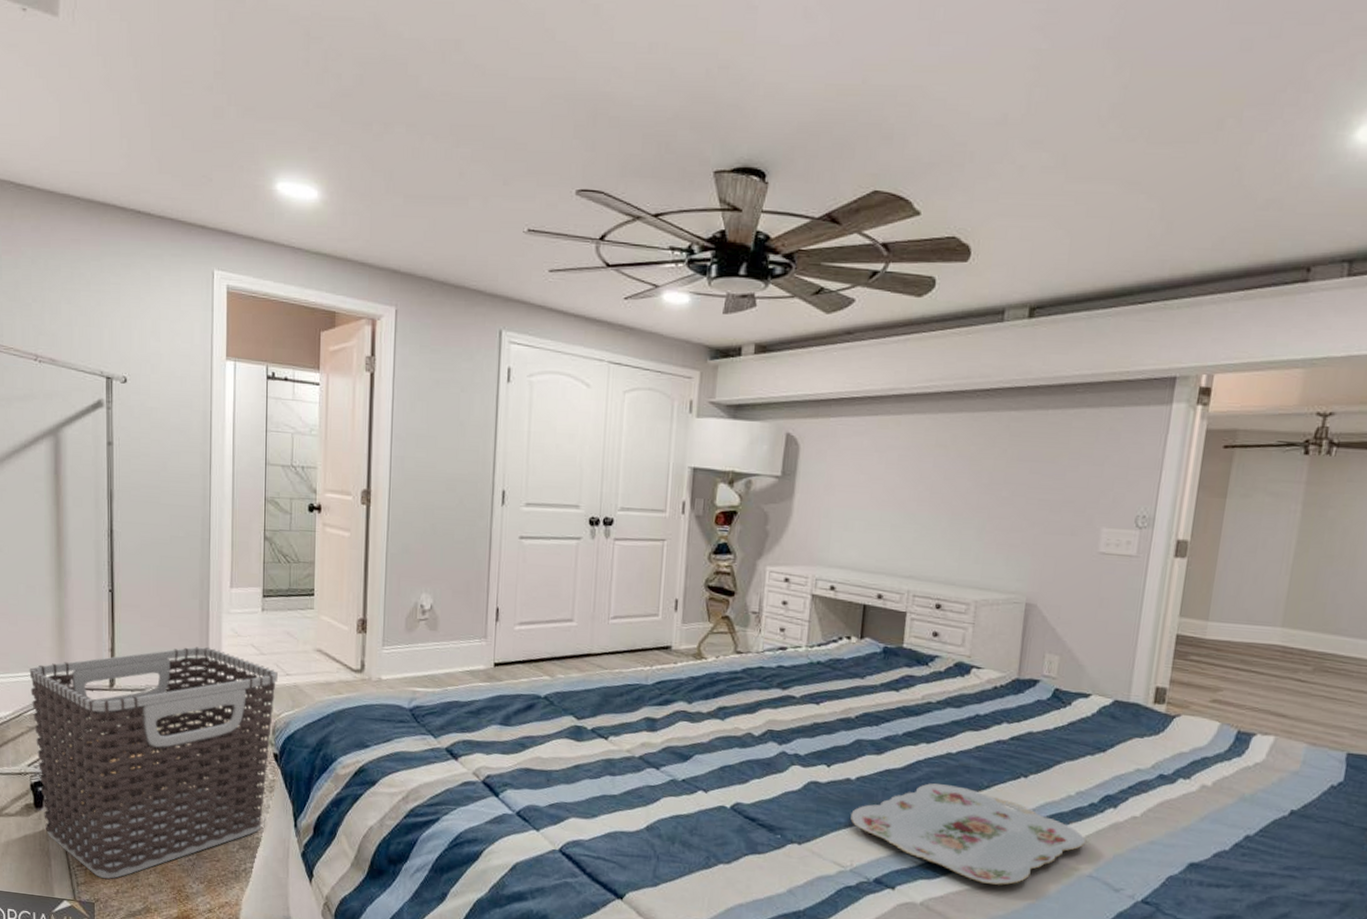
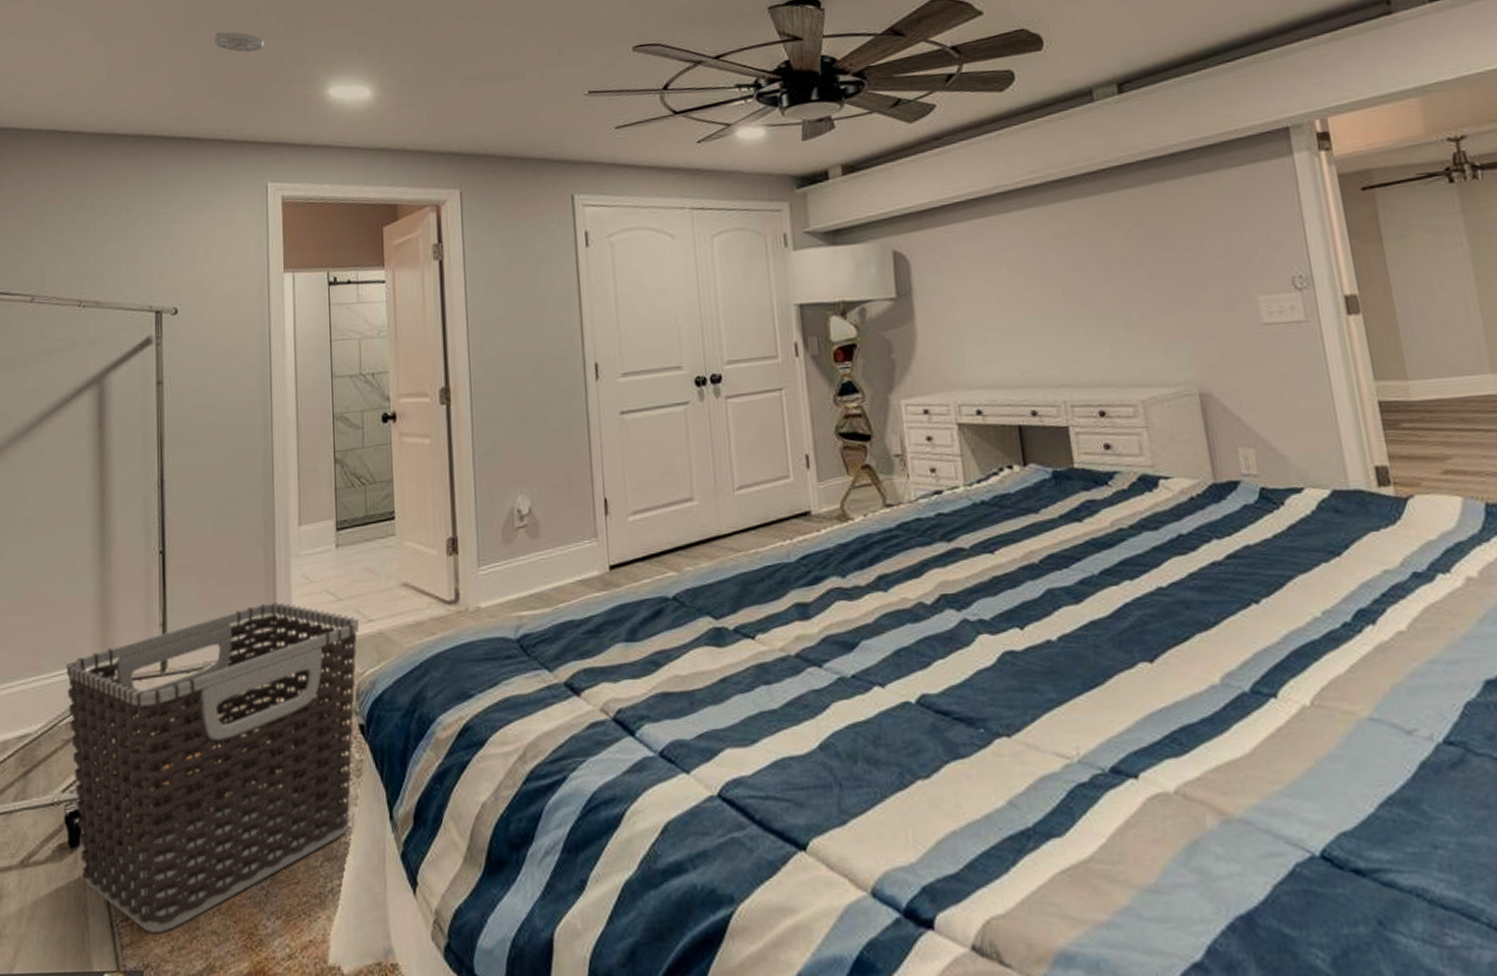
smoke detector: none [166,103,216,131] -> present [214,31,264,53]
serving tray: present [850,783,1086,885] -> none [1062,628,1354,751]

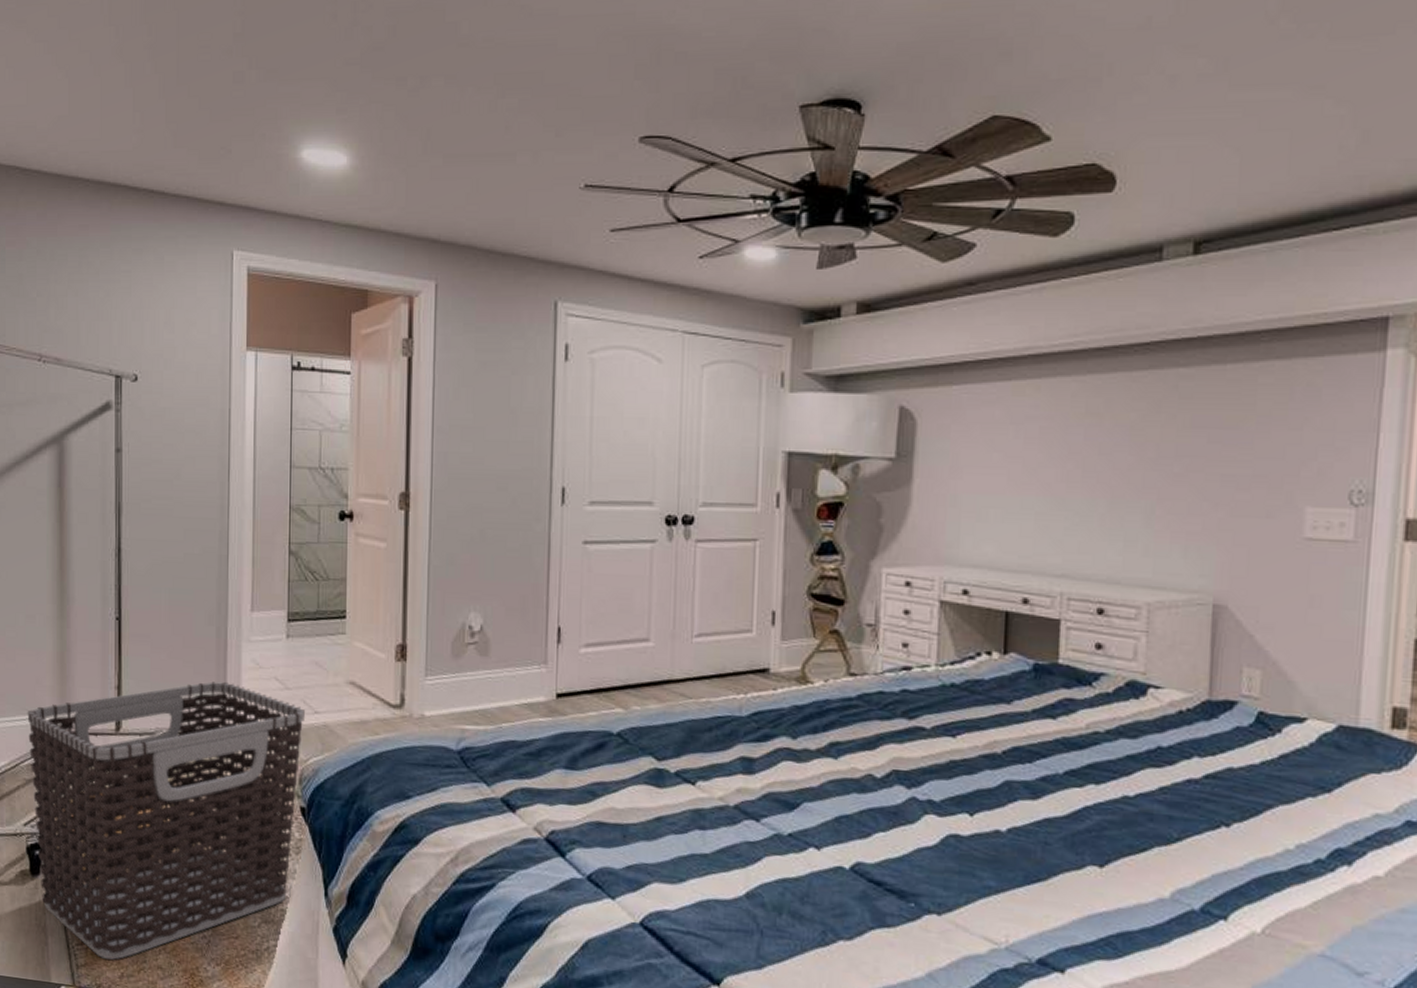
smoke detector: present [214,31,264,53] -> none [182,71,235,99]

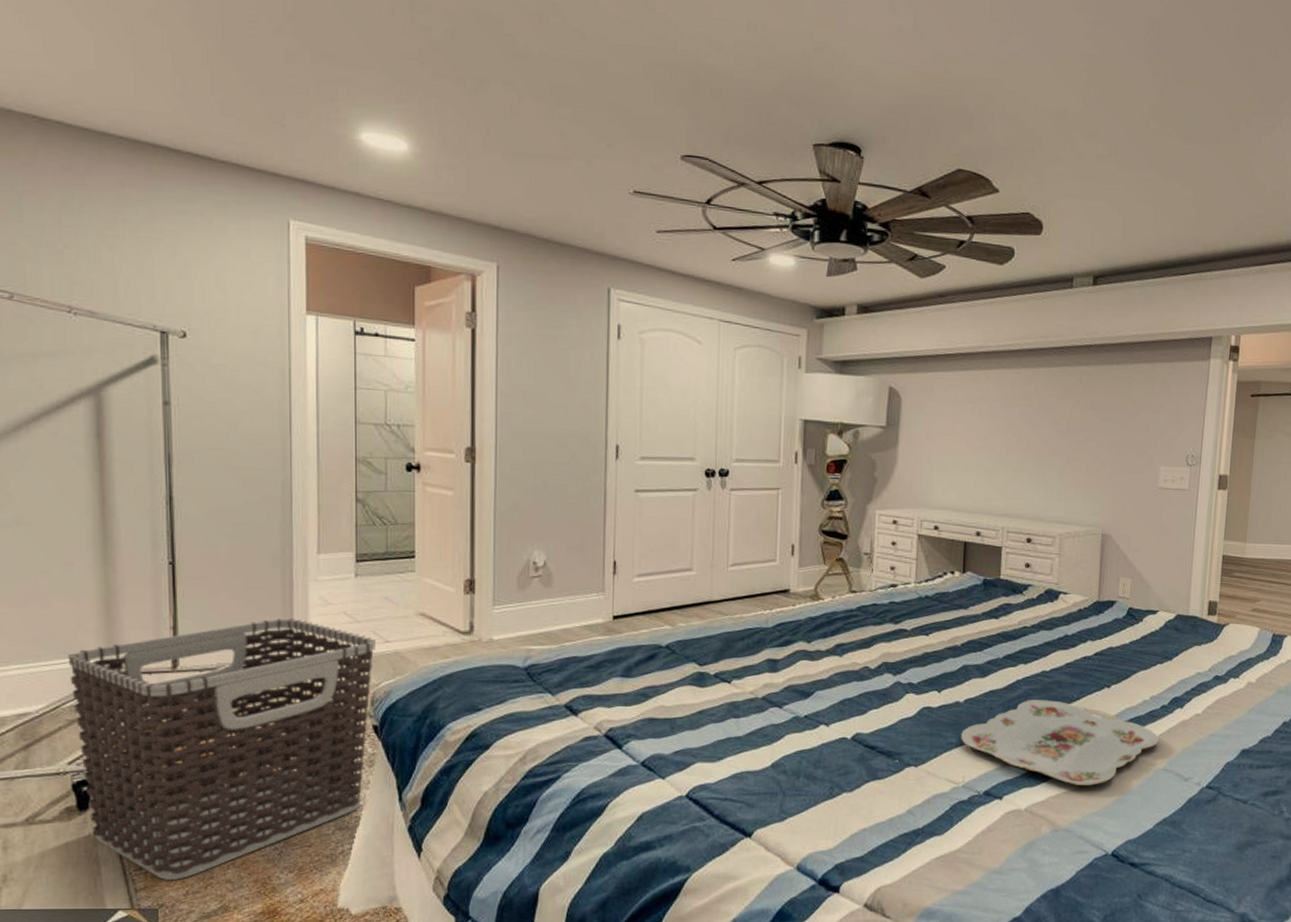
serving tray: none [1003,835,1314,968] -> present [961,700,1160,785]

